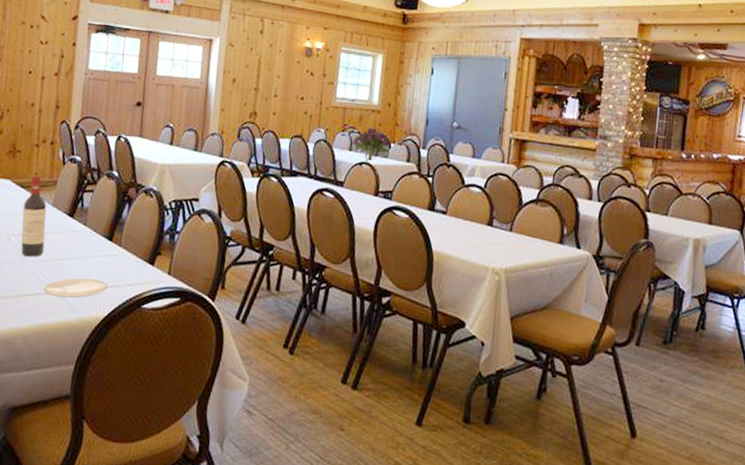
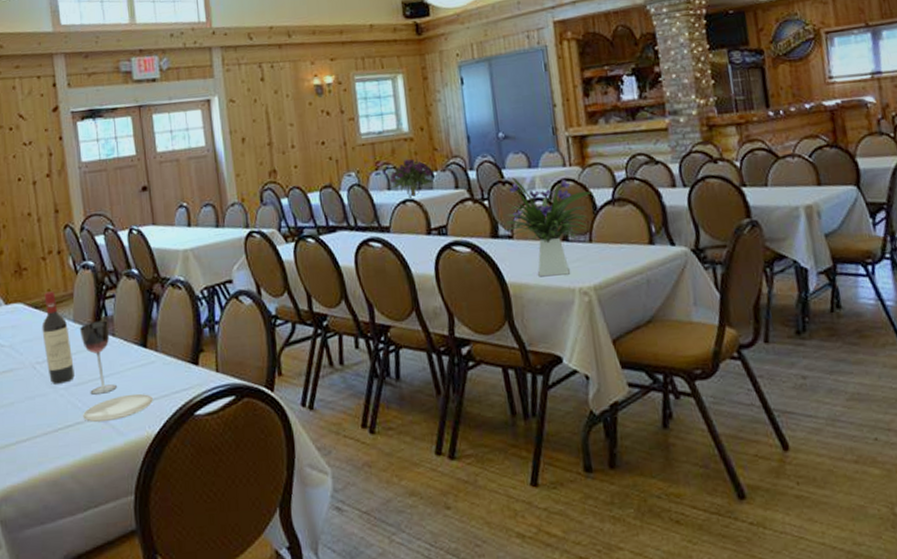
wineglass: none [54,209,83,273] -> present [79,320,117,395]
flower arrangement: none [439,163,522,254] -> present [501,177,593,277]

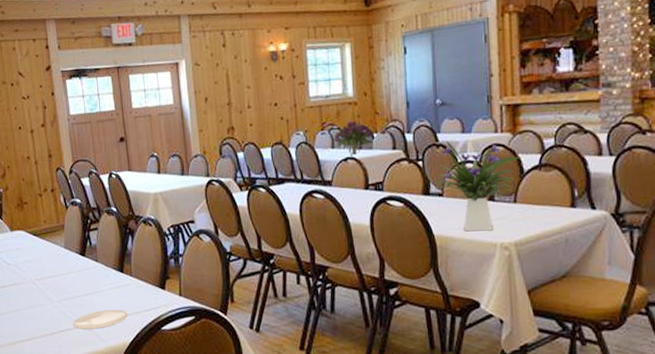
wine bottle: present [41,291,75,385] -> none [39,222,66,297]
wineglass: present [79,320,117,395] -> none [69,248,99,308]

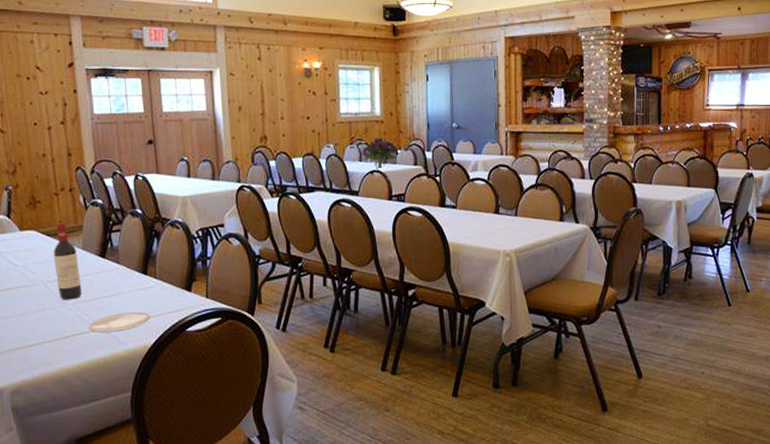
wine bottle: none [39,222,66,297] -> present [53,222,82,300]
flower arrangement: present [433,141,521,232] -> none [448,160,522,240]

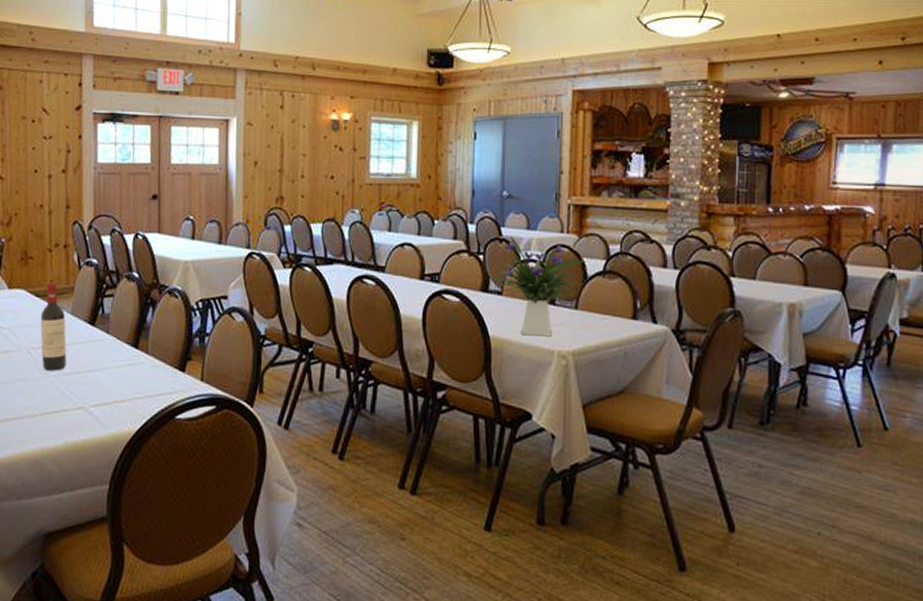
plate: present [88,311,150,333] -> none [70,390,138,413]
bouquet: present [361,137,397,170] -> none [391,204,434,242]
flower arrangement: none [448,160,522,240] -> present [492,236,586,337]

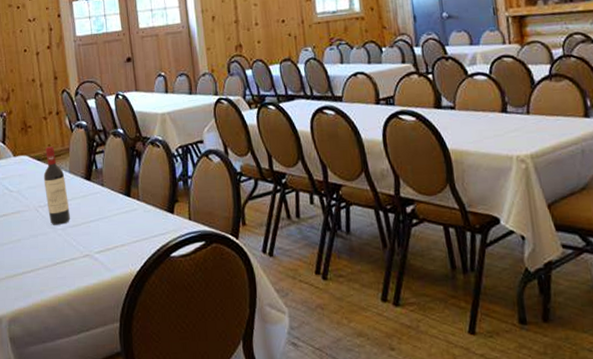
flower arrangement: present [492,236,586,337] -> none [444,53,531,145]

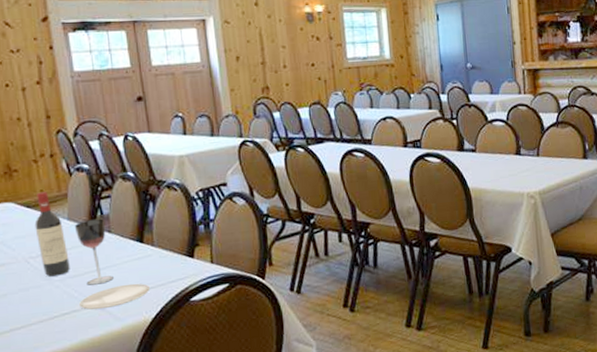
wineglass: none [74,172,105,235] -> present [74,218,114,286]
plate: none [77,236,135,259] -> present [79,283,150,310]

